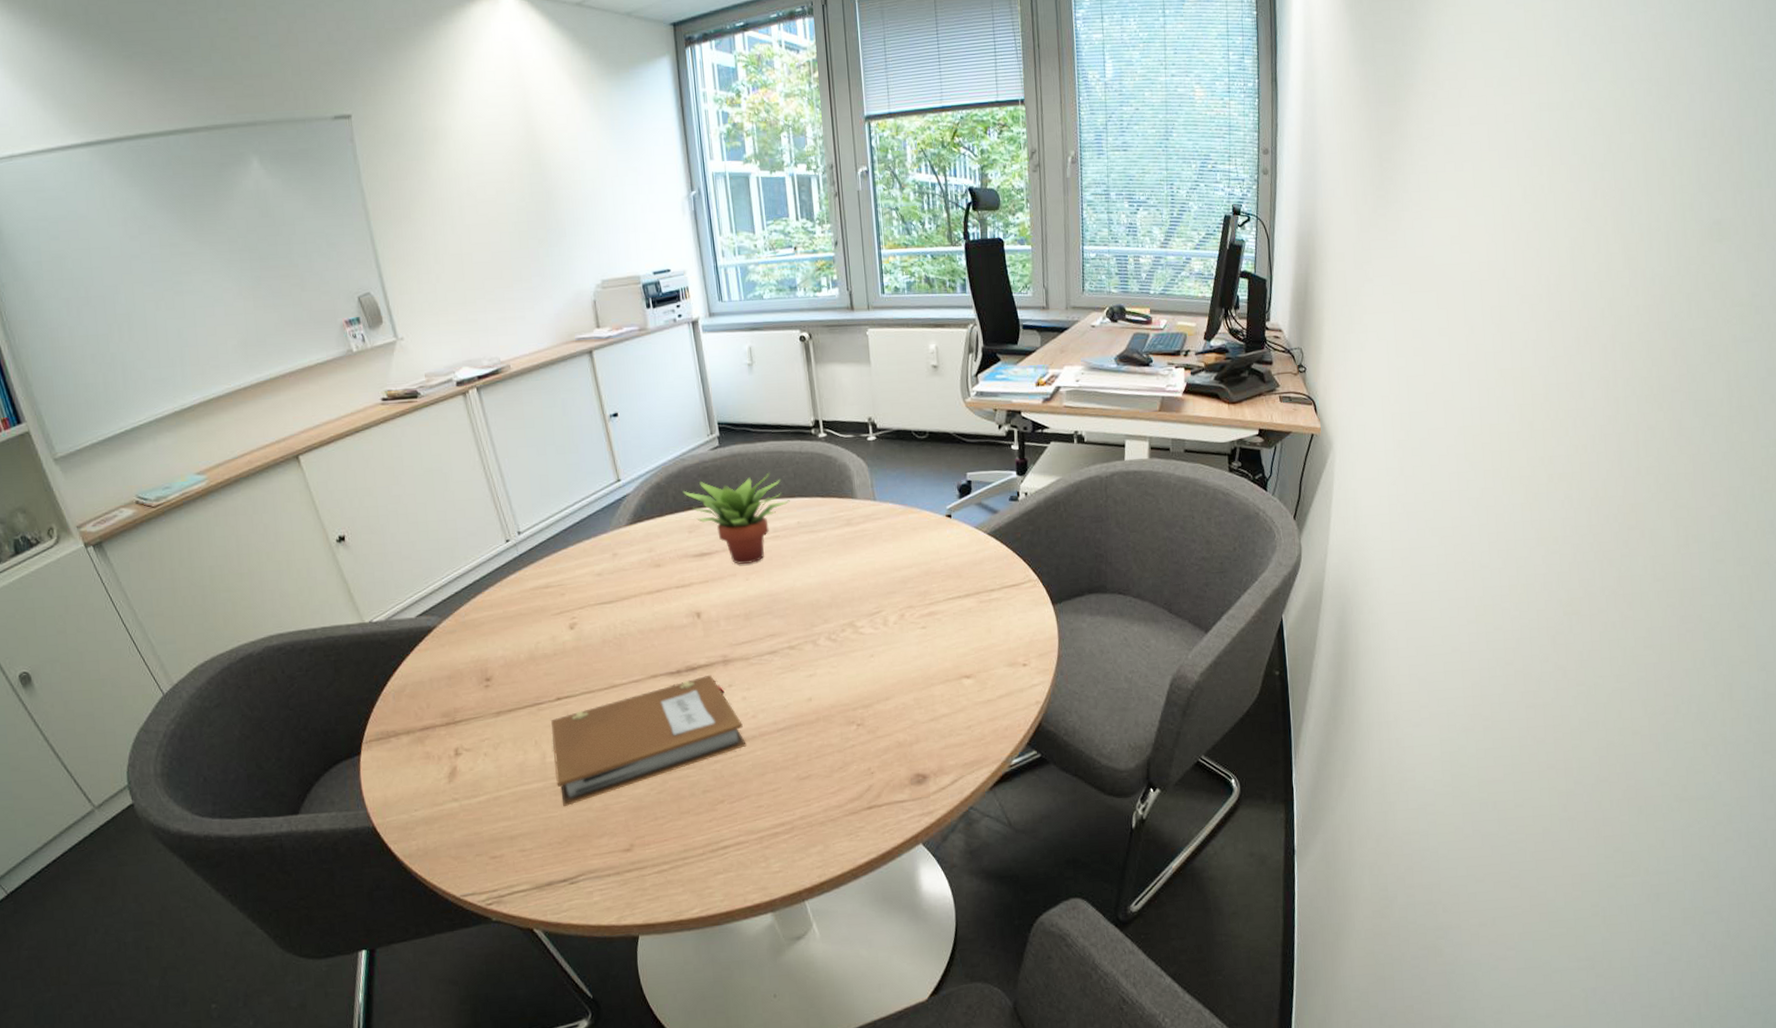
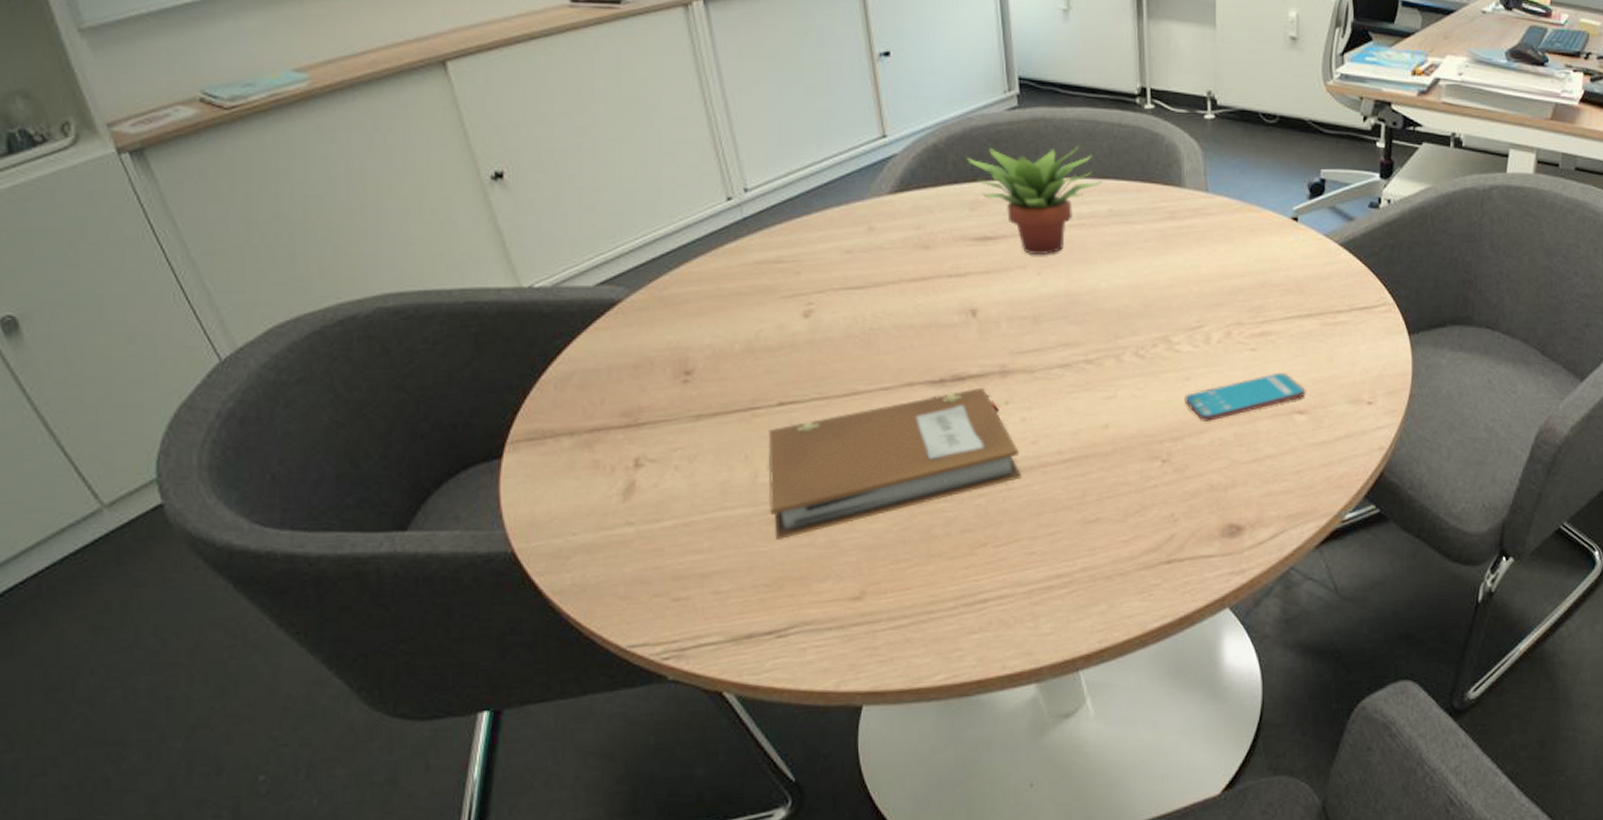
smartphone: none [871,644,971,690] -> present [1185,372,1306,421]

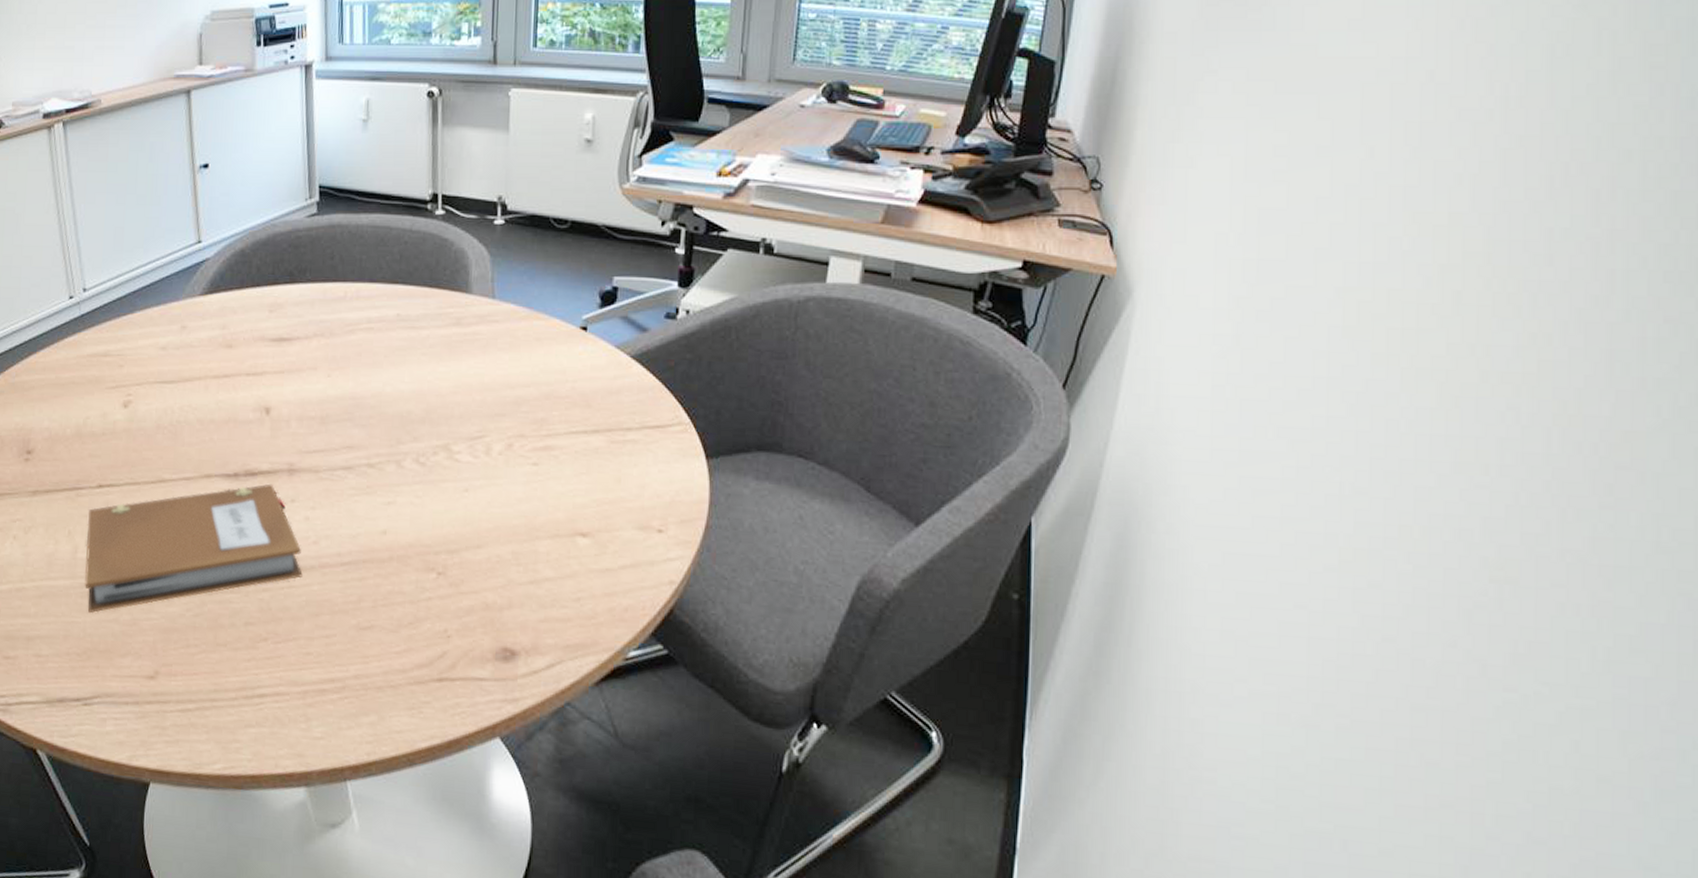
succulent plant: present [966,145,1102,254] -> none [268,250,391,357]
smartphone: present [1185,372,1306,421] -> none [463,490,590,536]

